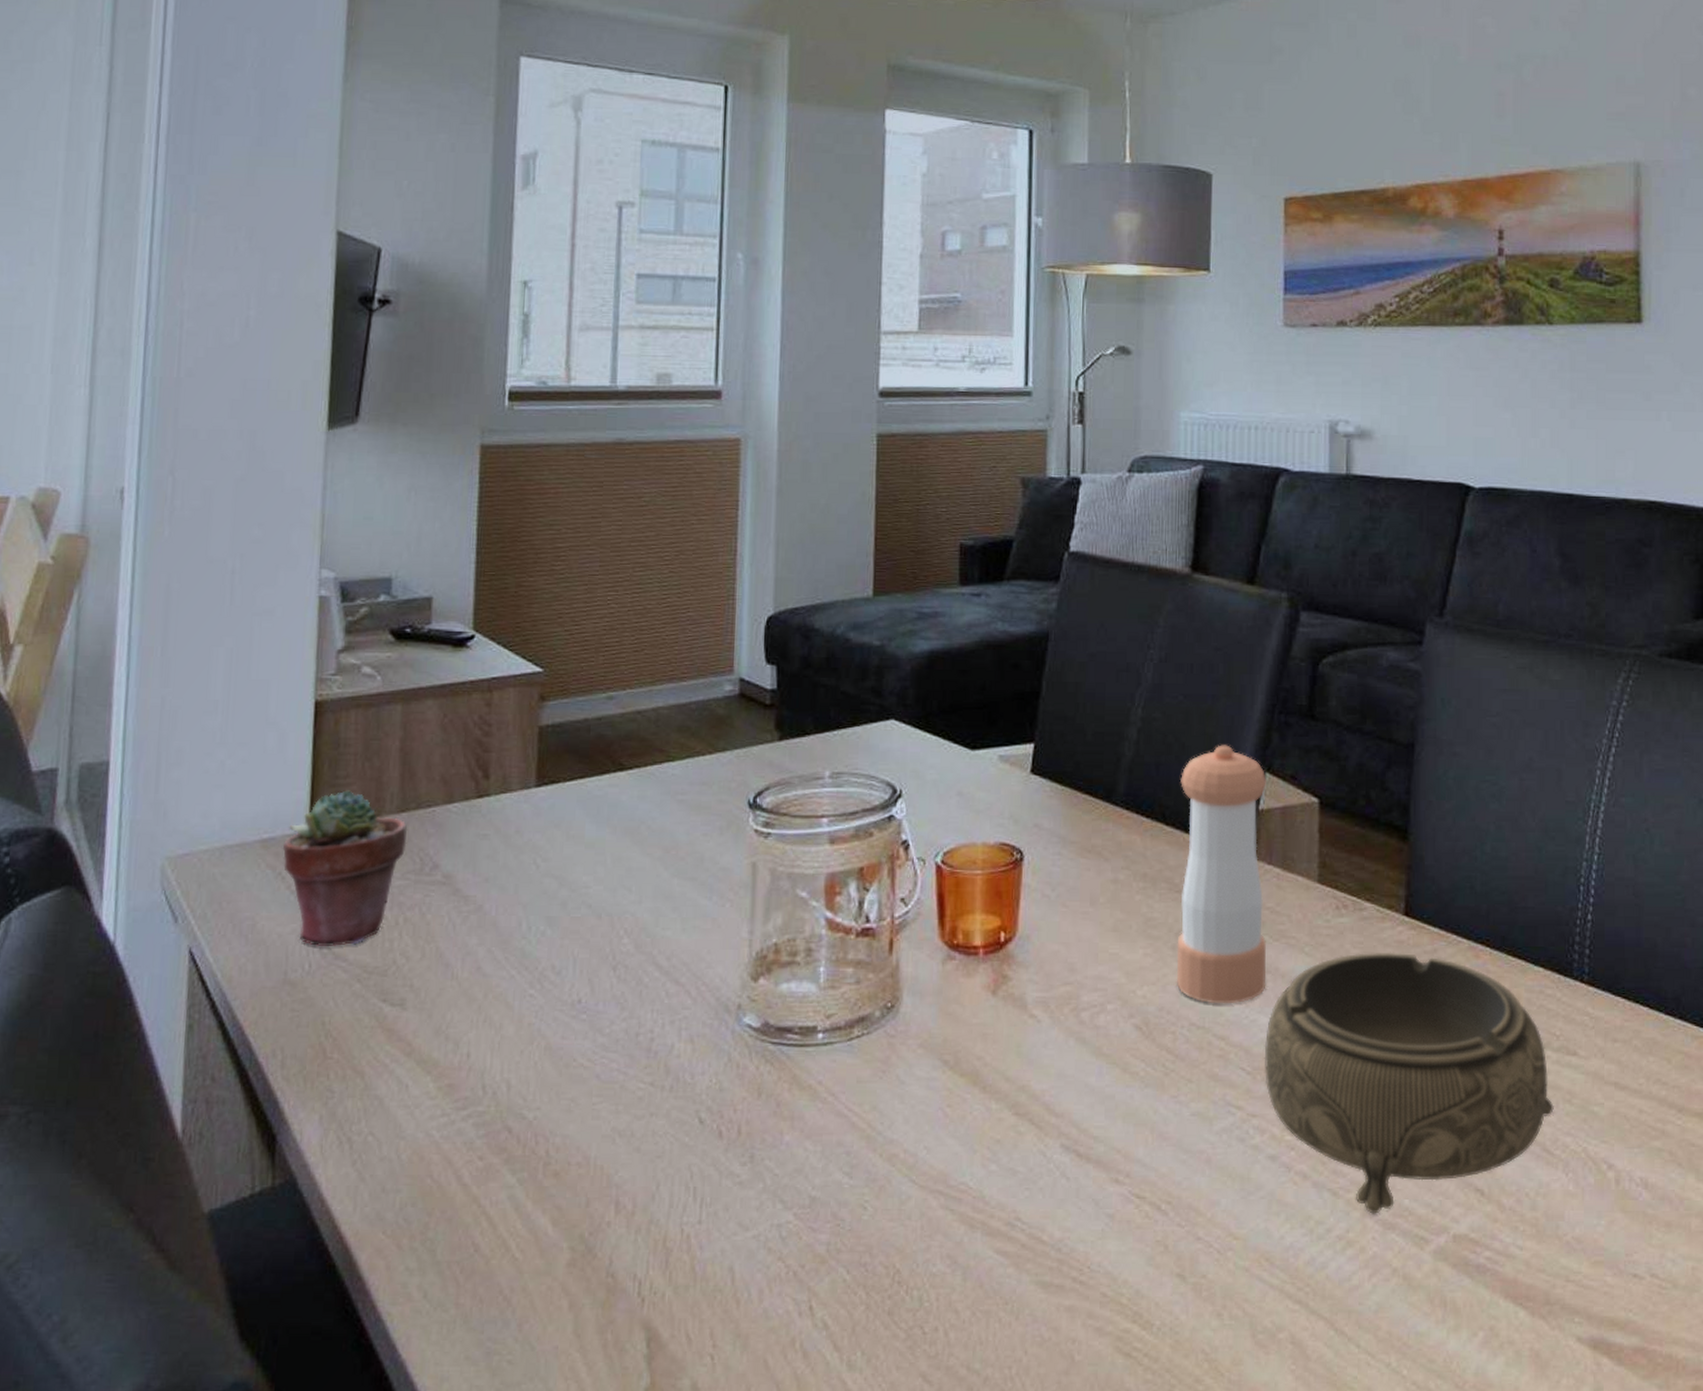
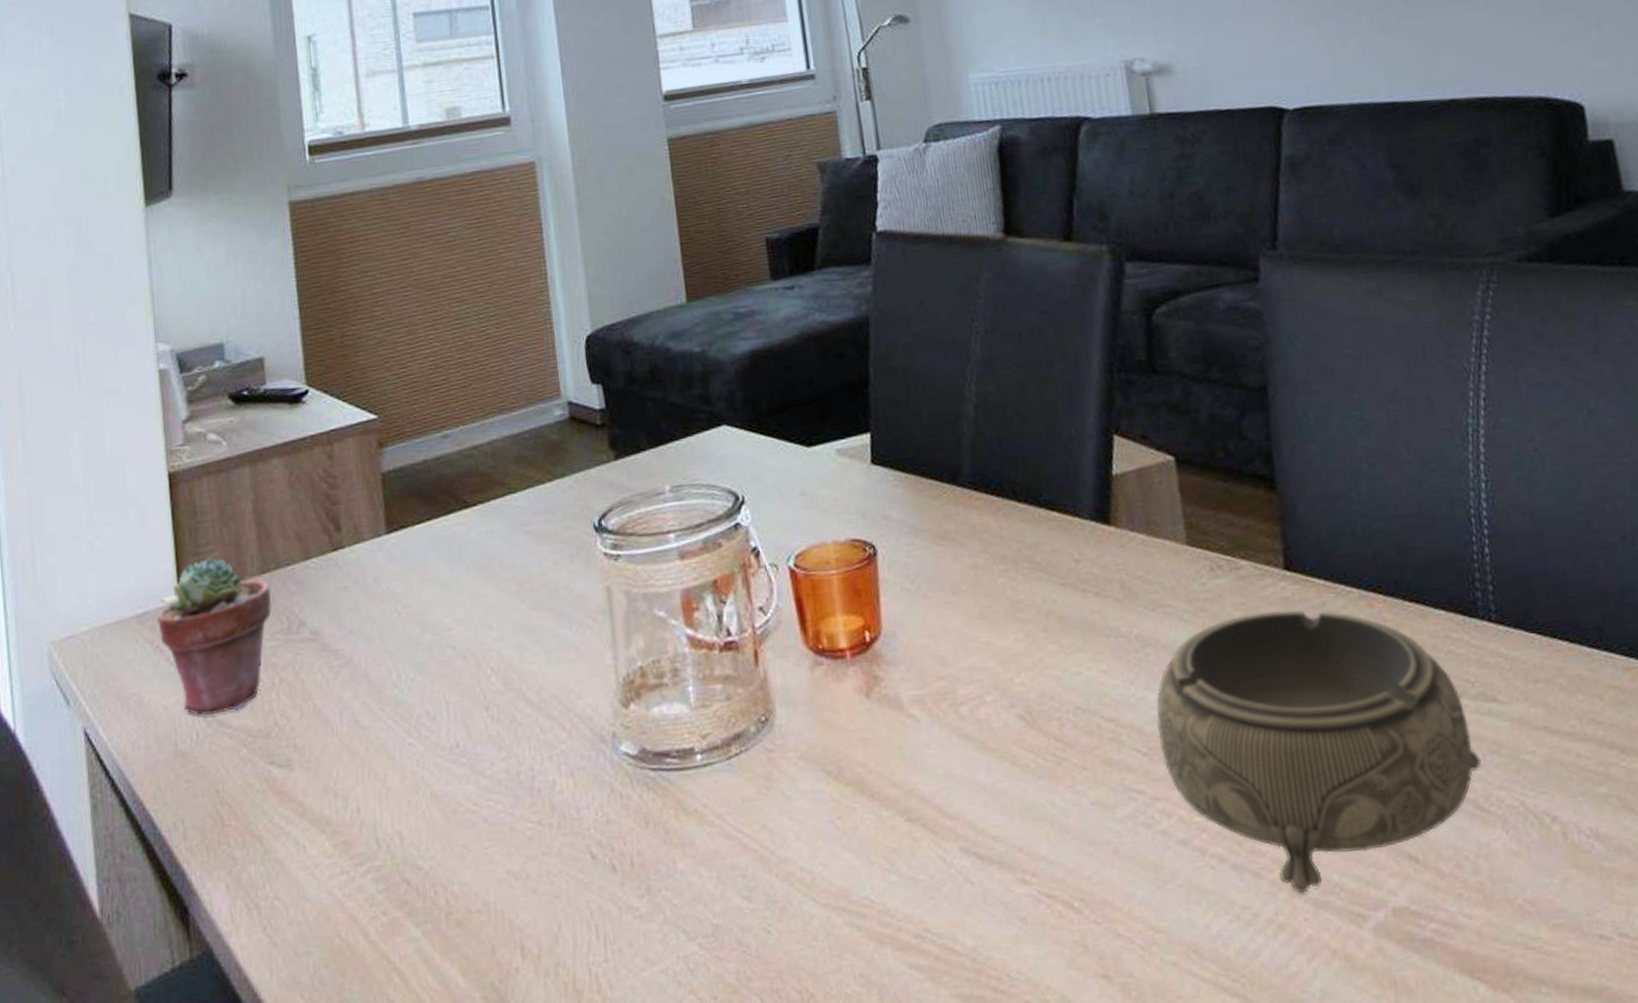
pepper shaker: present [1176,745,1268,1004] -> none [1026,411,1149,685]

